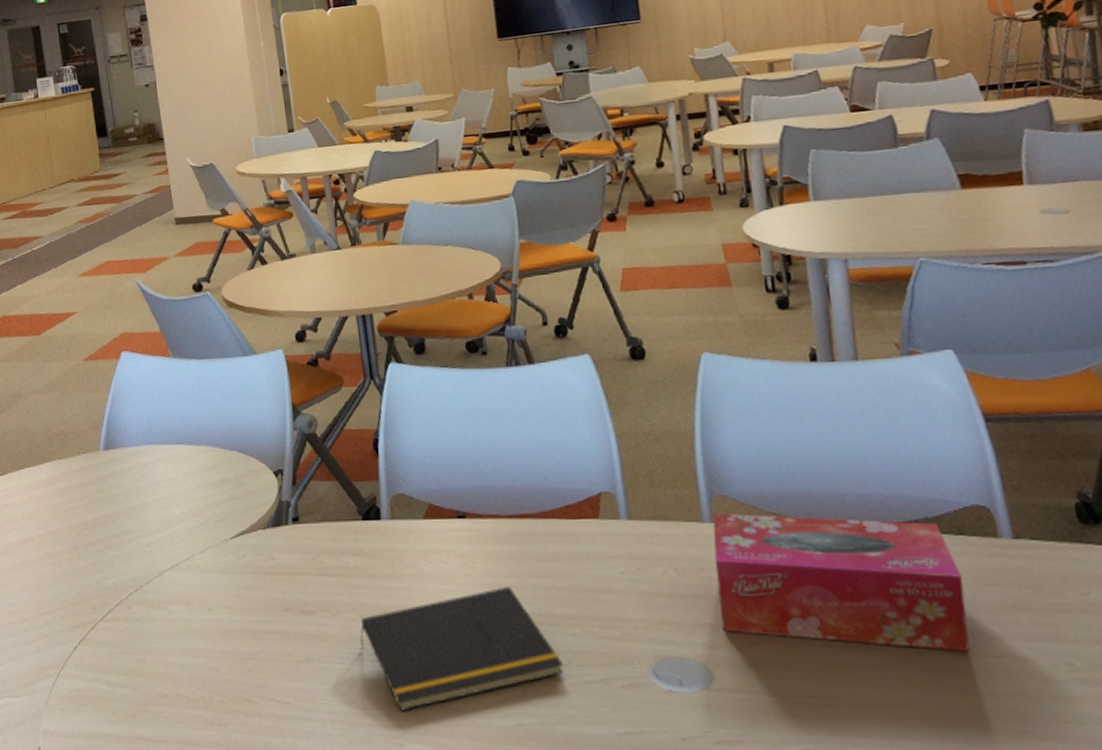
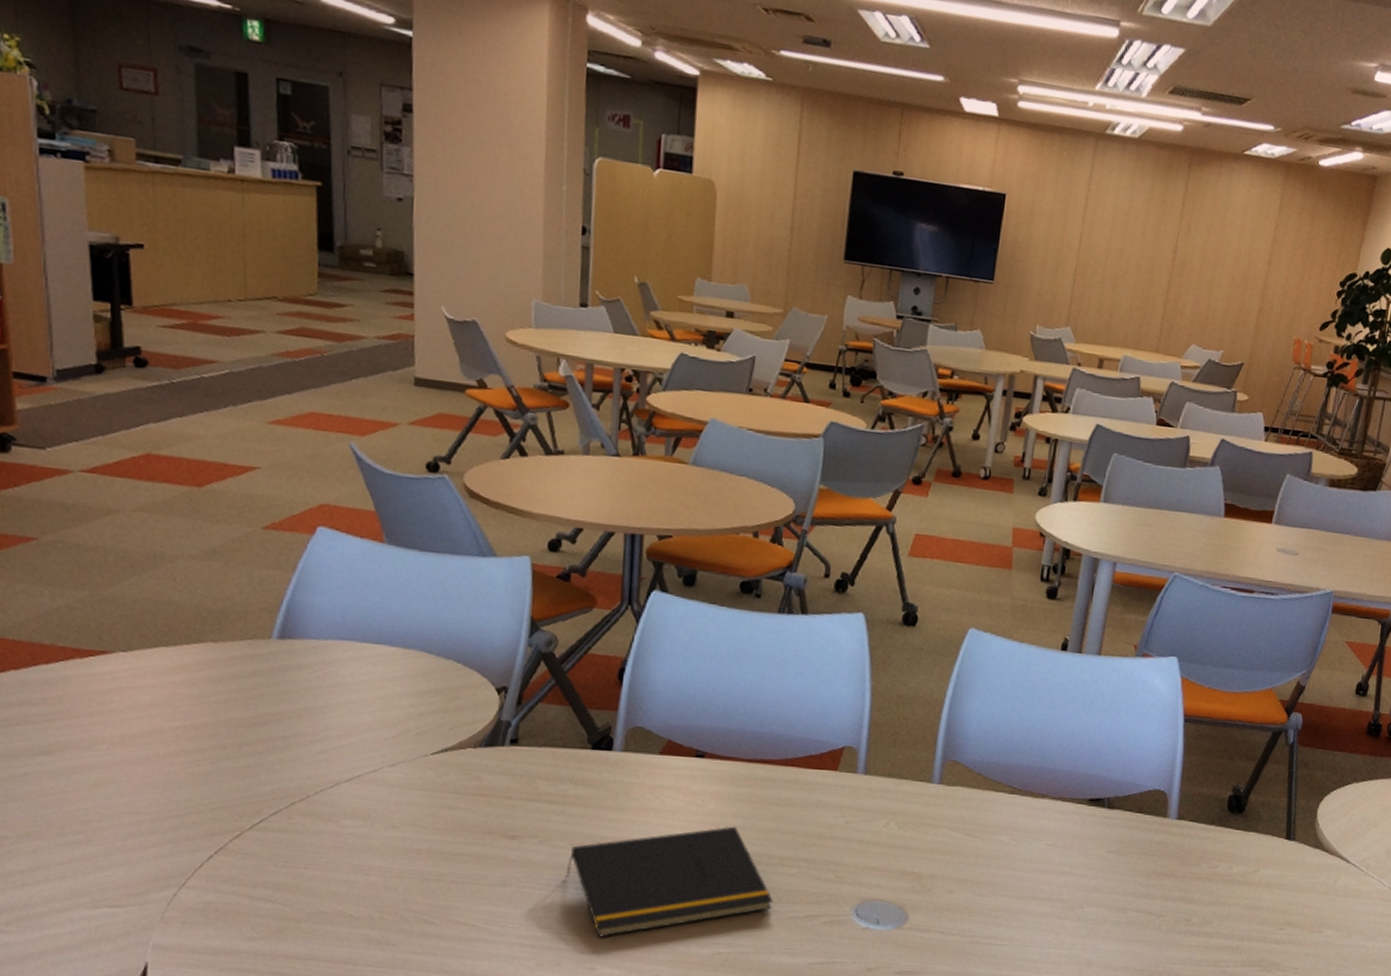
tissue box: present [712,513,970,652] -> none [926,776,1131,907]

